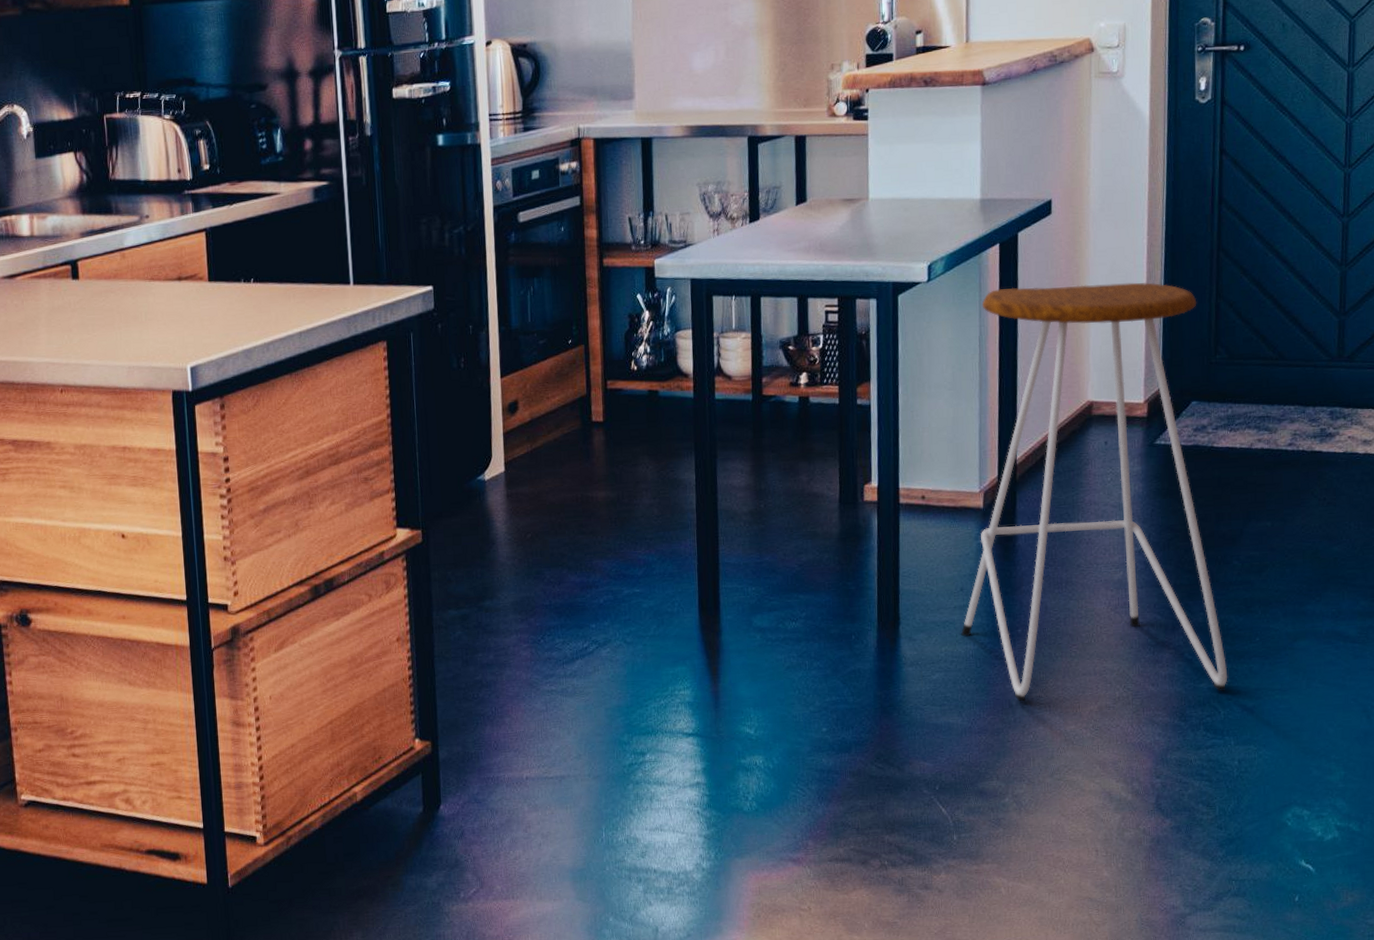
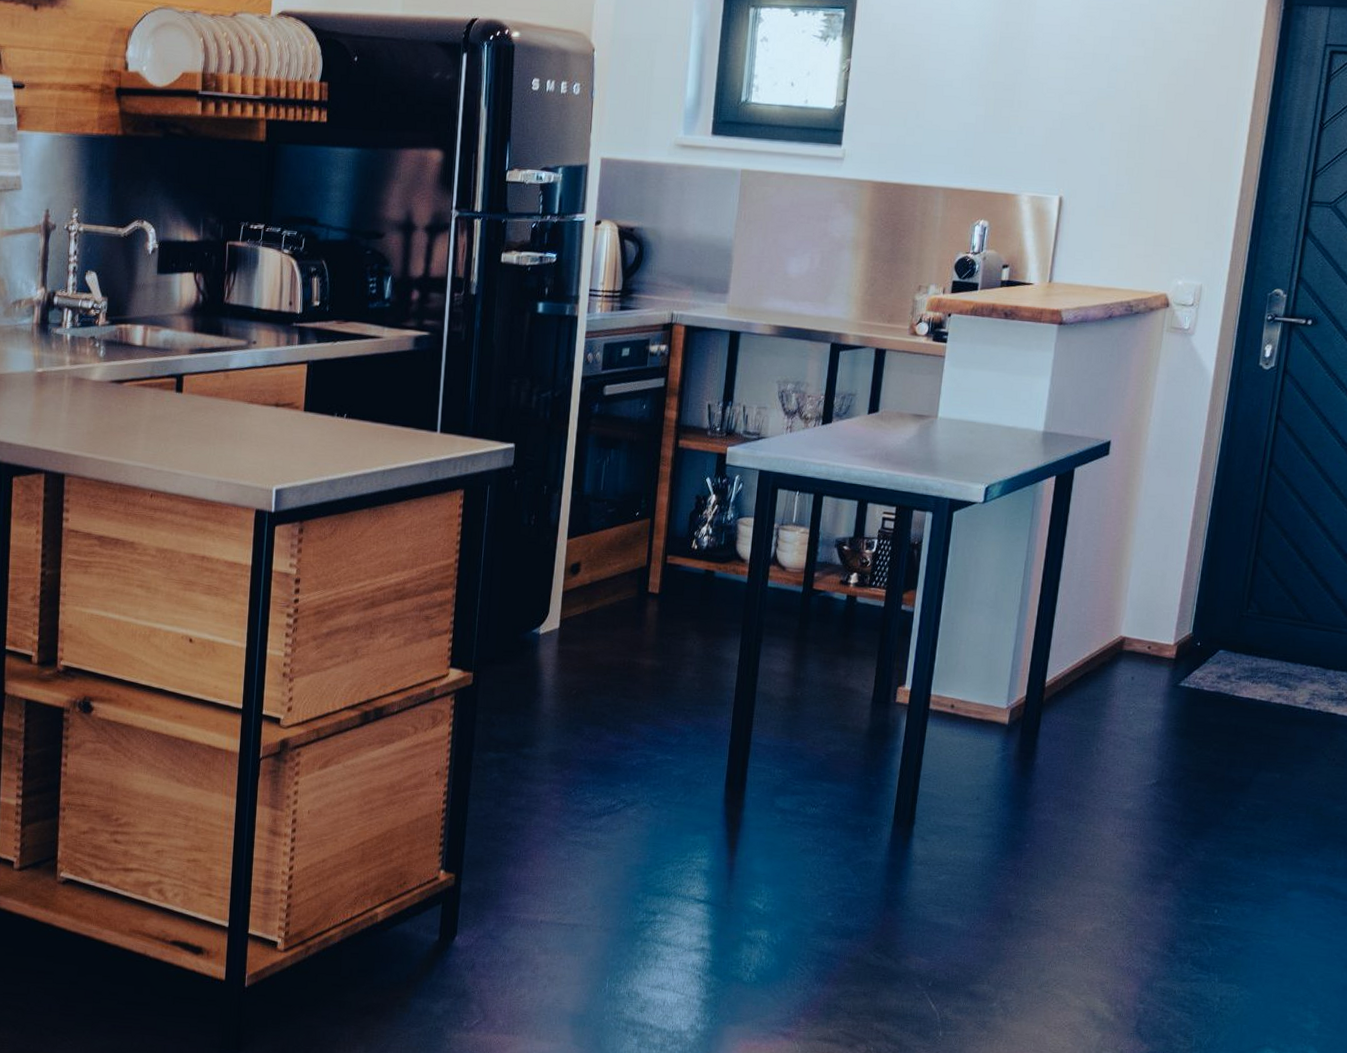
bar stool: present [961,282,1228,702] -> none [971,518,1236,930]

